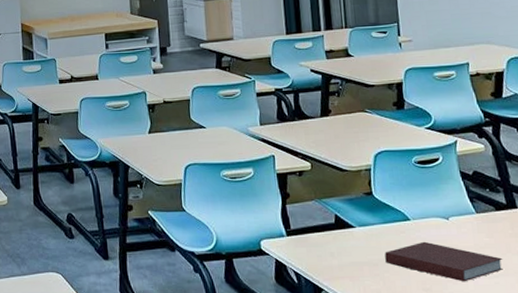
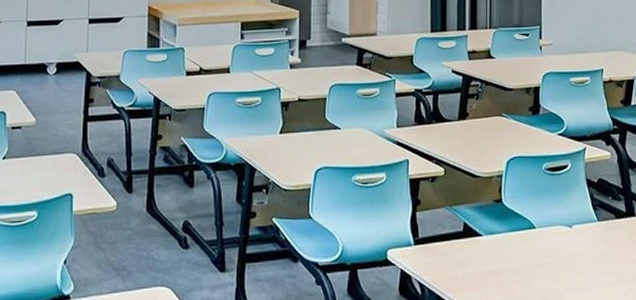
notebook: present [385,241,503,282] -> none [509,250,619,291]

